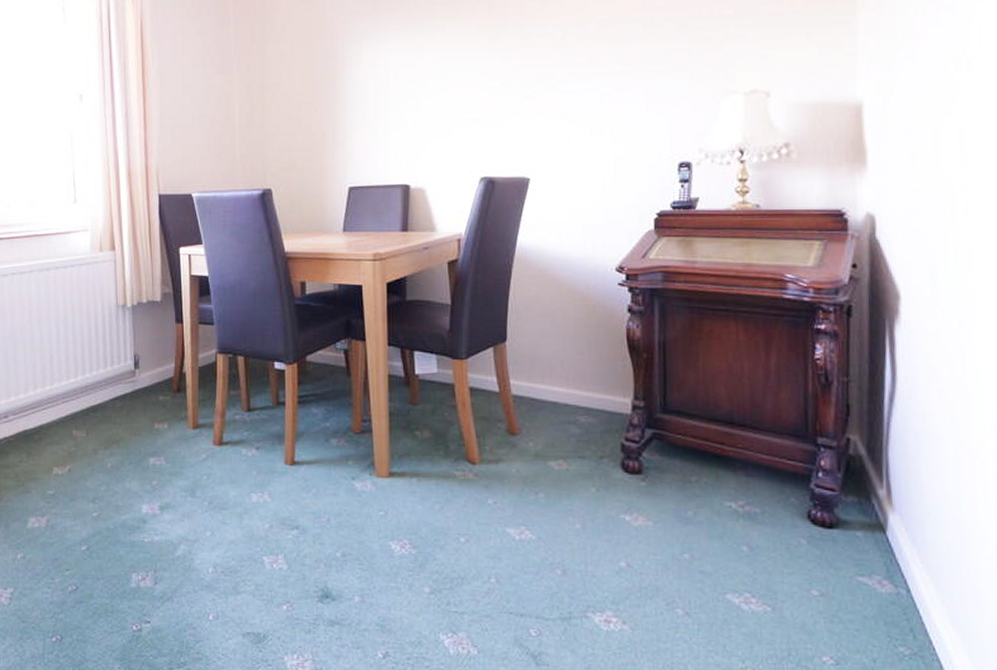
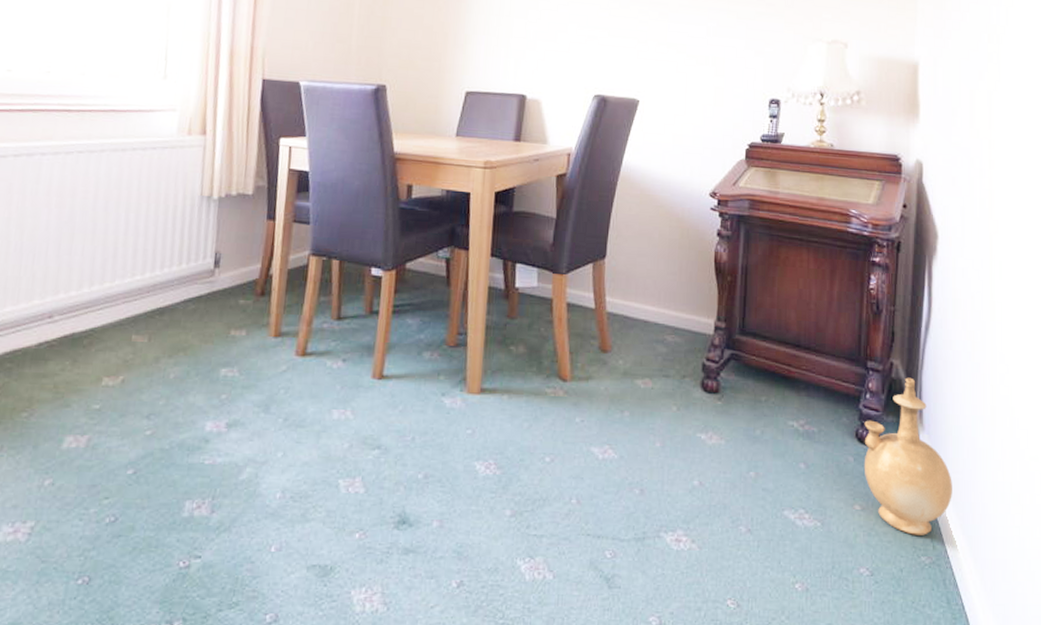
vase: none [817,454,936,624] -> present [864,377,952,535]

